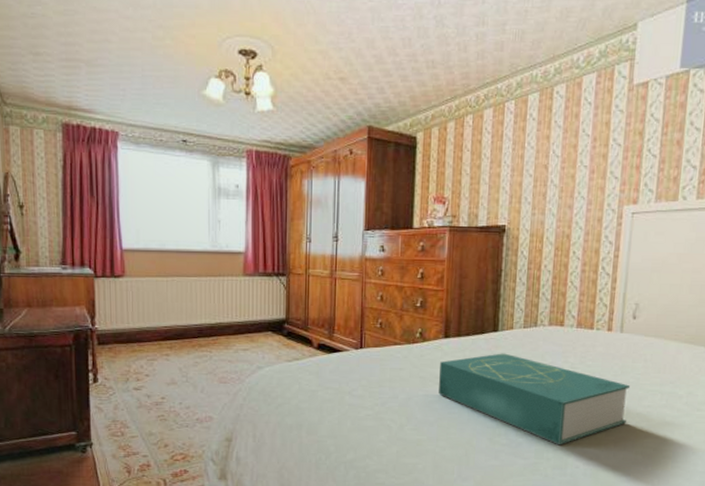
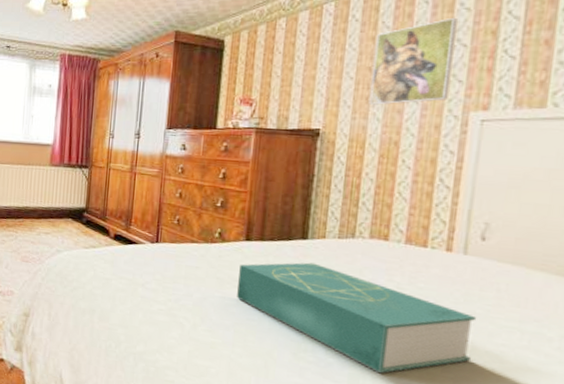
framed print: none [545,118,614,201] -> present [369,17,457,105]

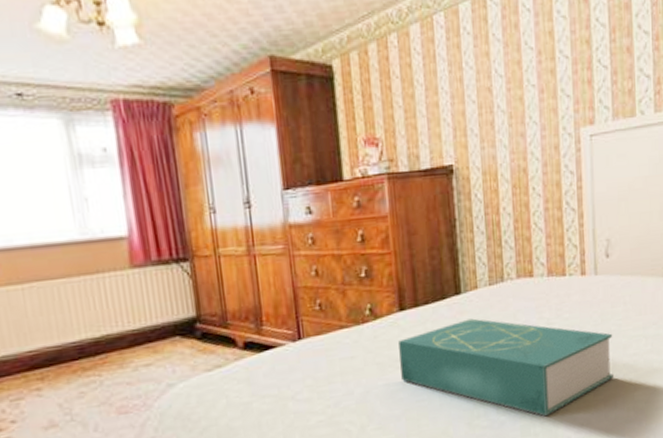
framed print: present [369,17,457,105] -> none [490,26,561,130]

